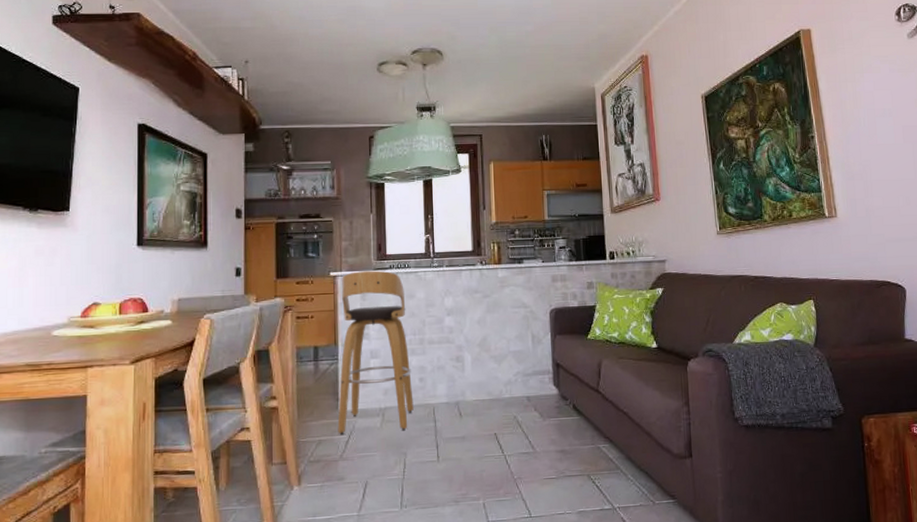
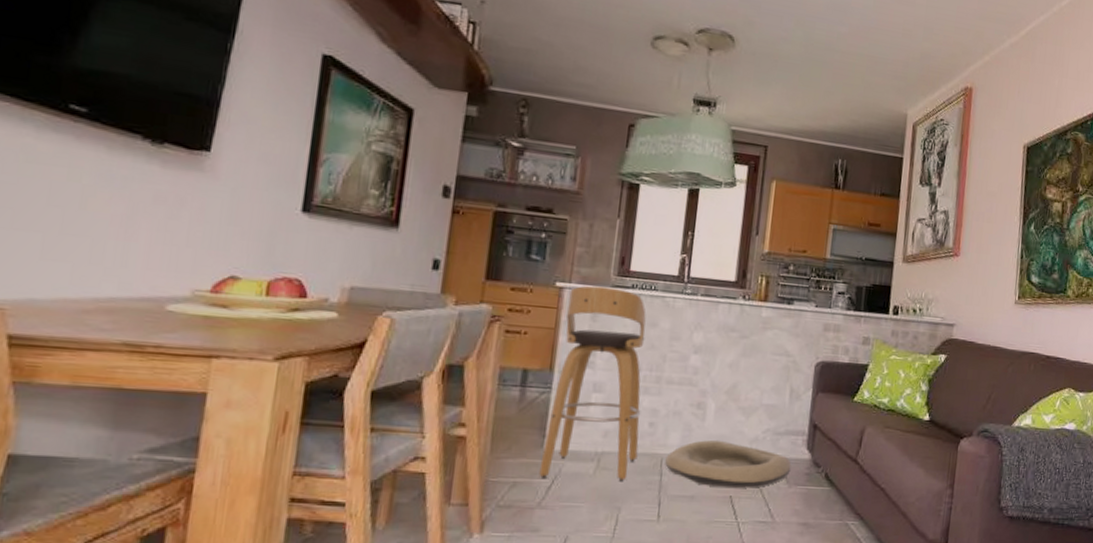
dog bed: none [437,386,543,427] -> present [665,440,791,488]

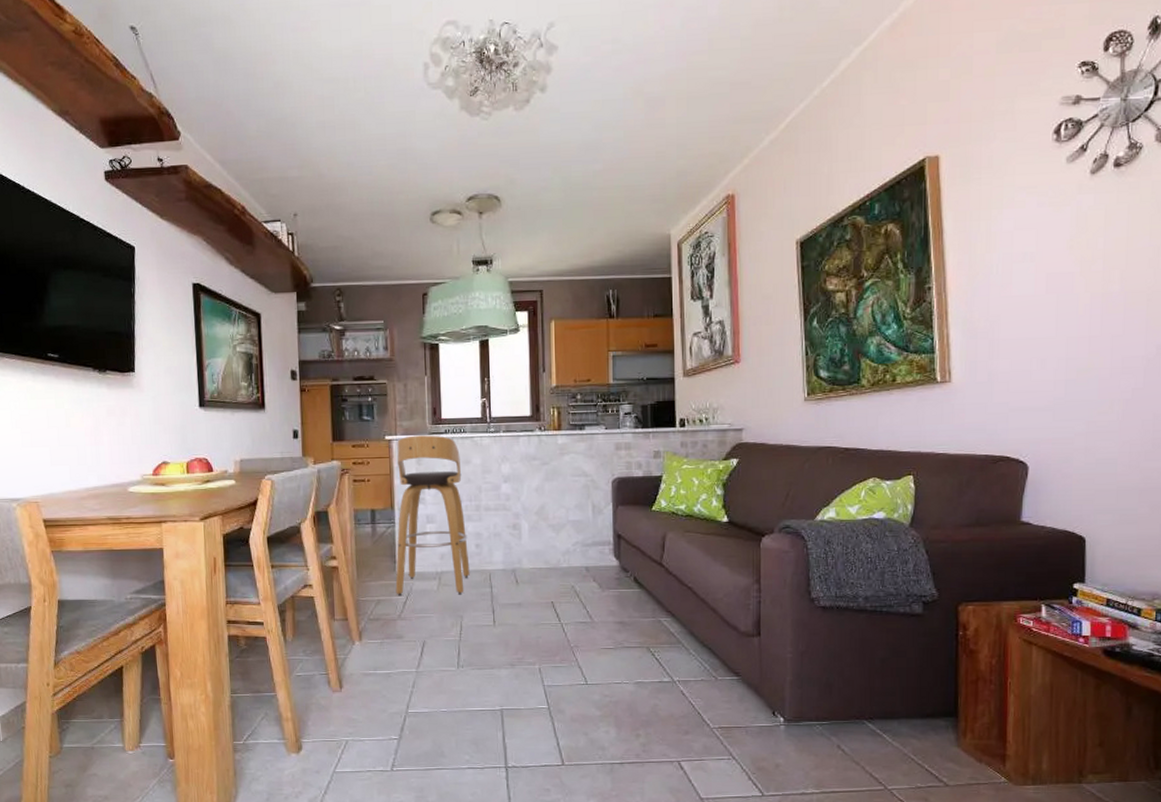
dog bed: present [665,440,791,488] -> none [493,554,602,594]

